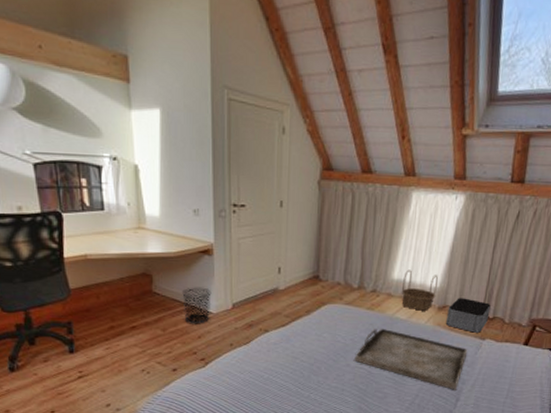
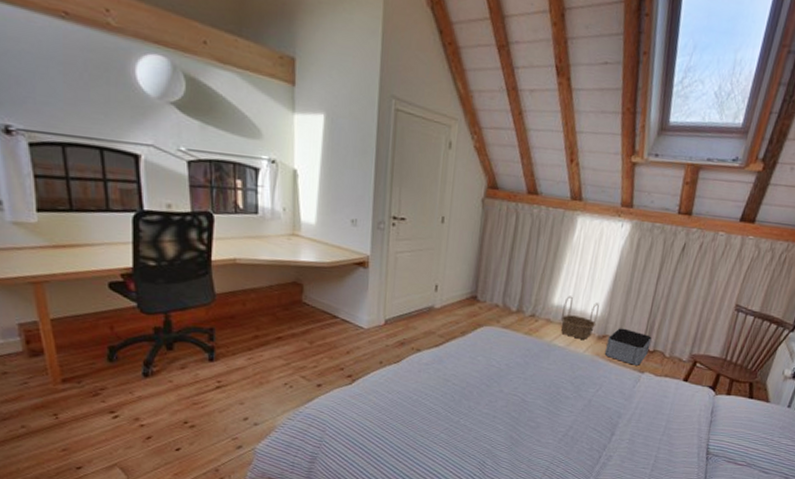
waste bin: present [182,287,211,324] -> none [333,299,364,339]
serving tray: present [354,328,468,390] -> none [508,354,626,424]

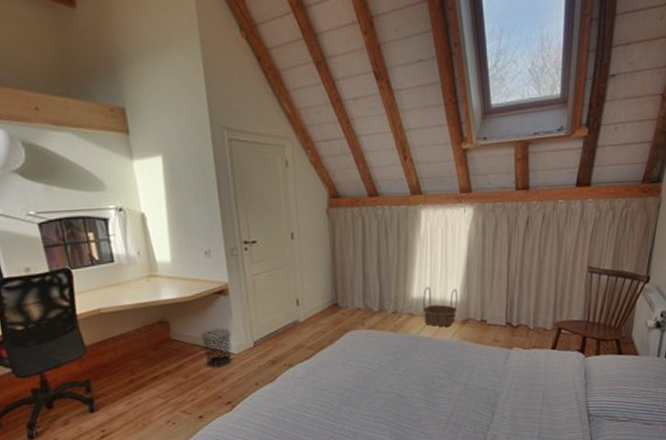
waste bin: none [333,299,364,339] -> present [201,328,232,368]
storage bin: present [605,328,652,366] -> none [471,308,514,343]

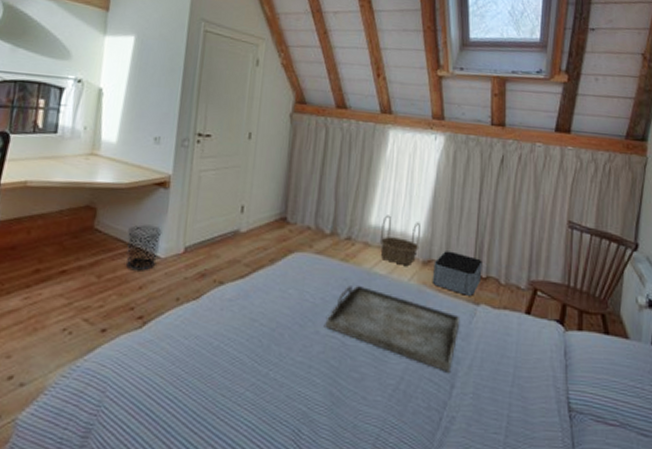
serving tray: none [384,348,497,404] -> present [325,285,461,373]
storage bin: none [471,308,514,343] -> present [433,251,482,296]

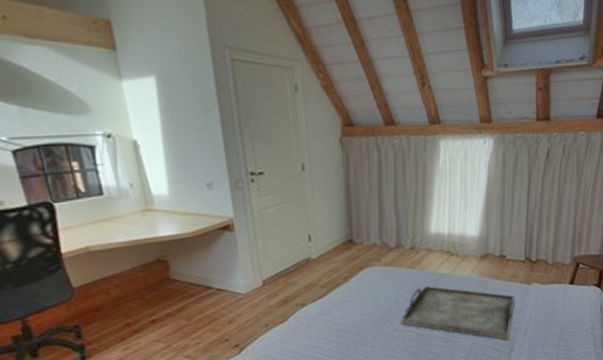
waste bin: present [125,224,162,271] -> none [204,266,240,309]
basket: present [380,215,420,266] -> none [441,221,477,263]
storage bin: present [433,251,482,296] -> none [490,243,533,279]

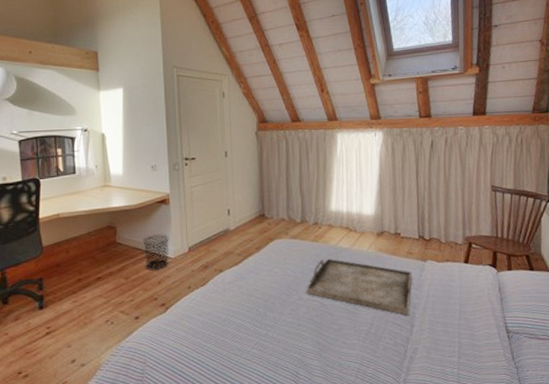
waste bin: none [204,266,240,309] -> present [143,234,170,270]

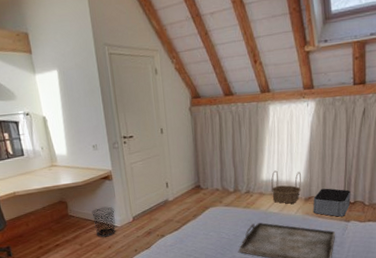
basket: none [340,201,373,238] -> present [271,170,301,204]
storage bin: none [386,222,426,255] -> present [313,188,351,217]

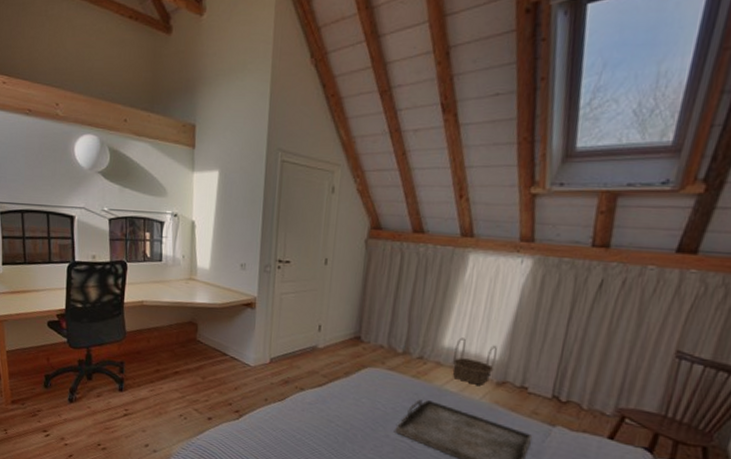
waste bin: present [92,206,116,237] -> none [223,338,251,376]
storage bin: present [313,188,351,217] -> none [506,374,564,418]

